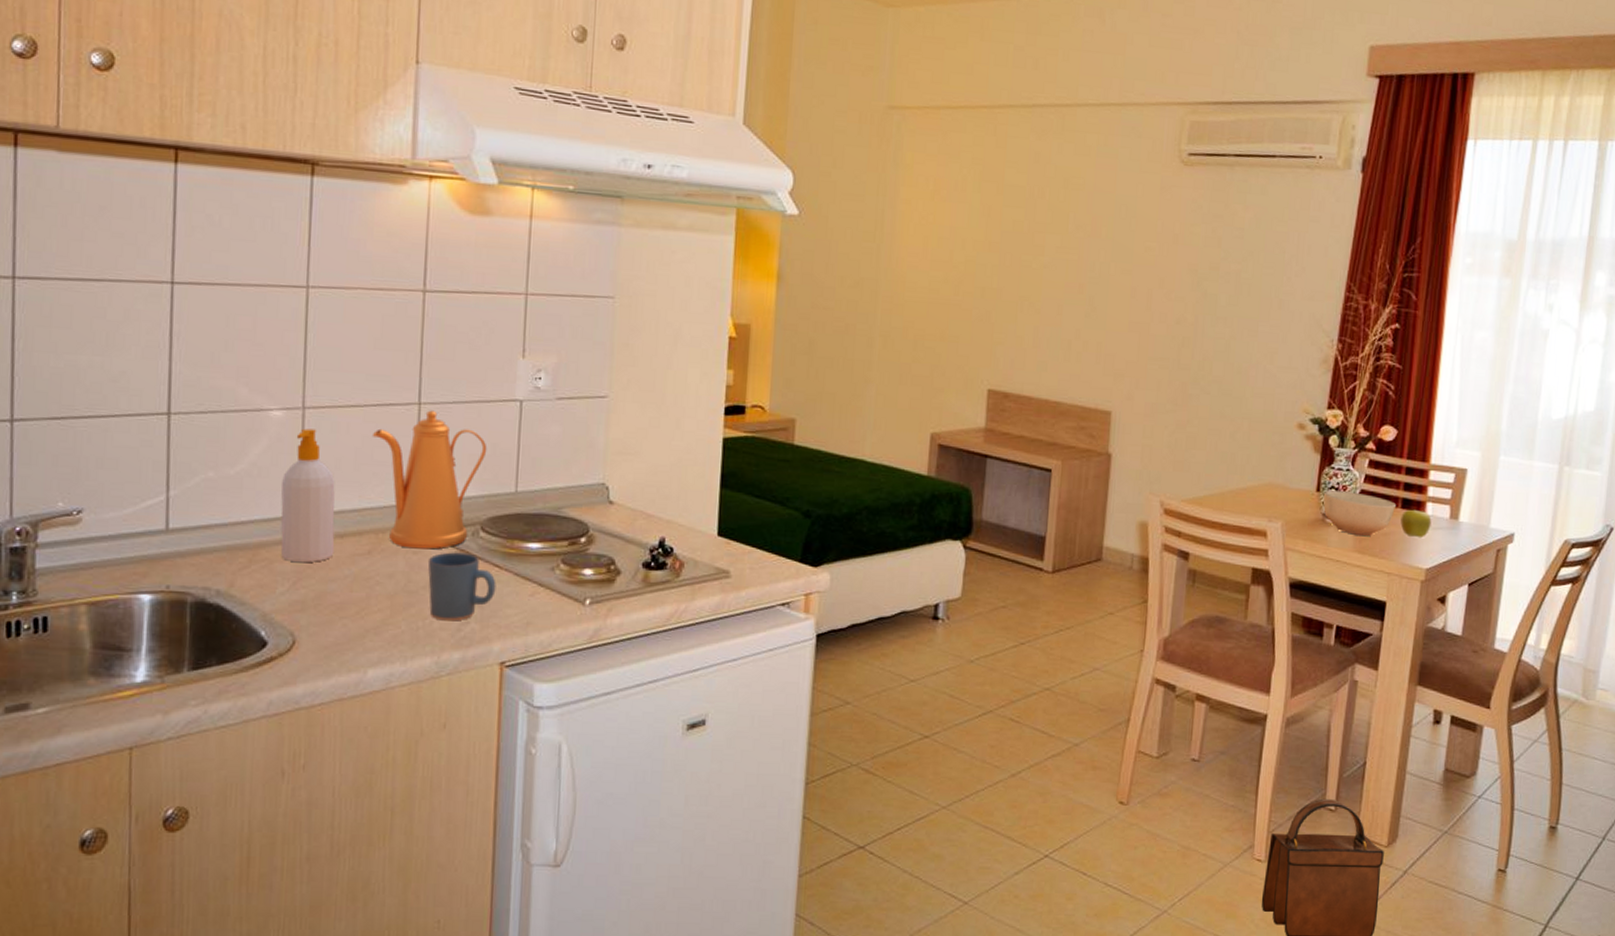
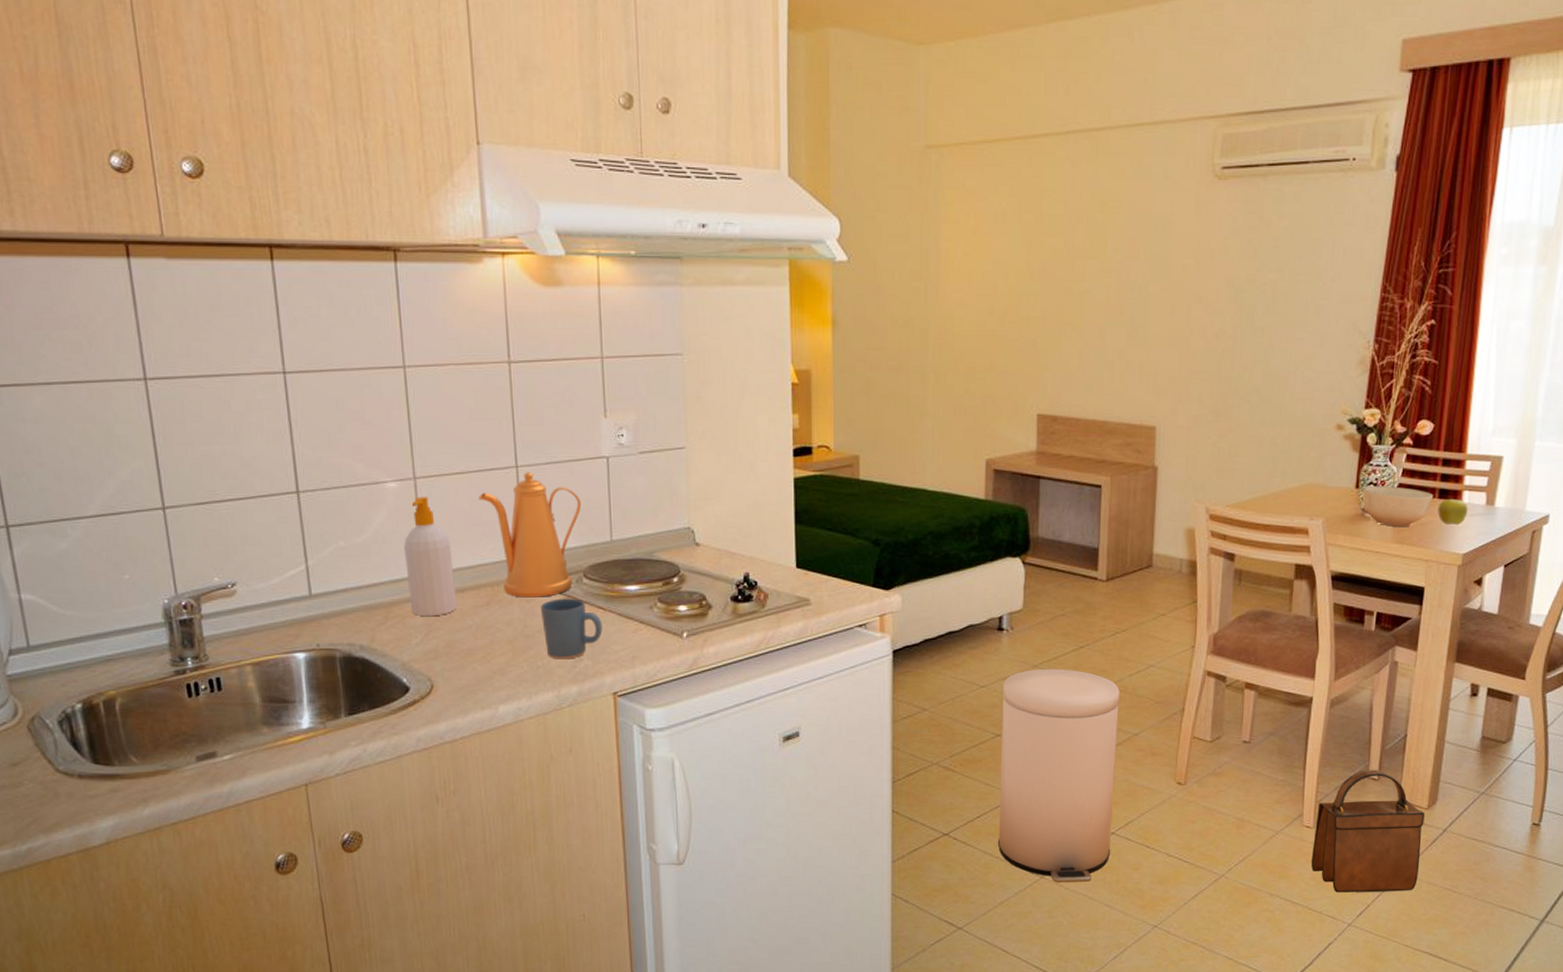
pedal bin: none [919,664,1062,911] -> present [998,668,1120,883]

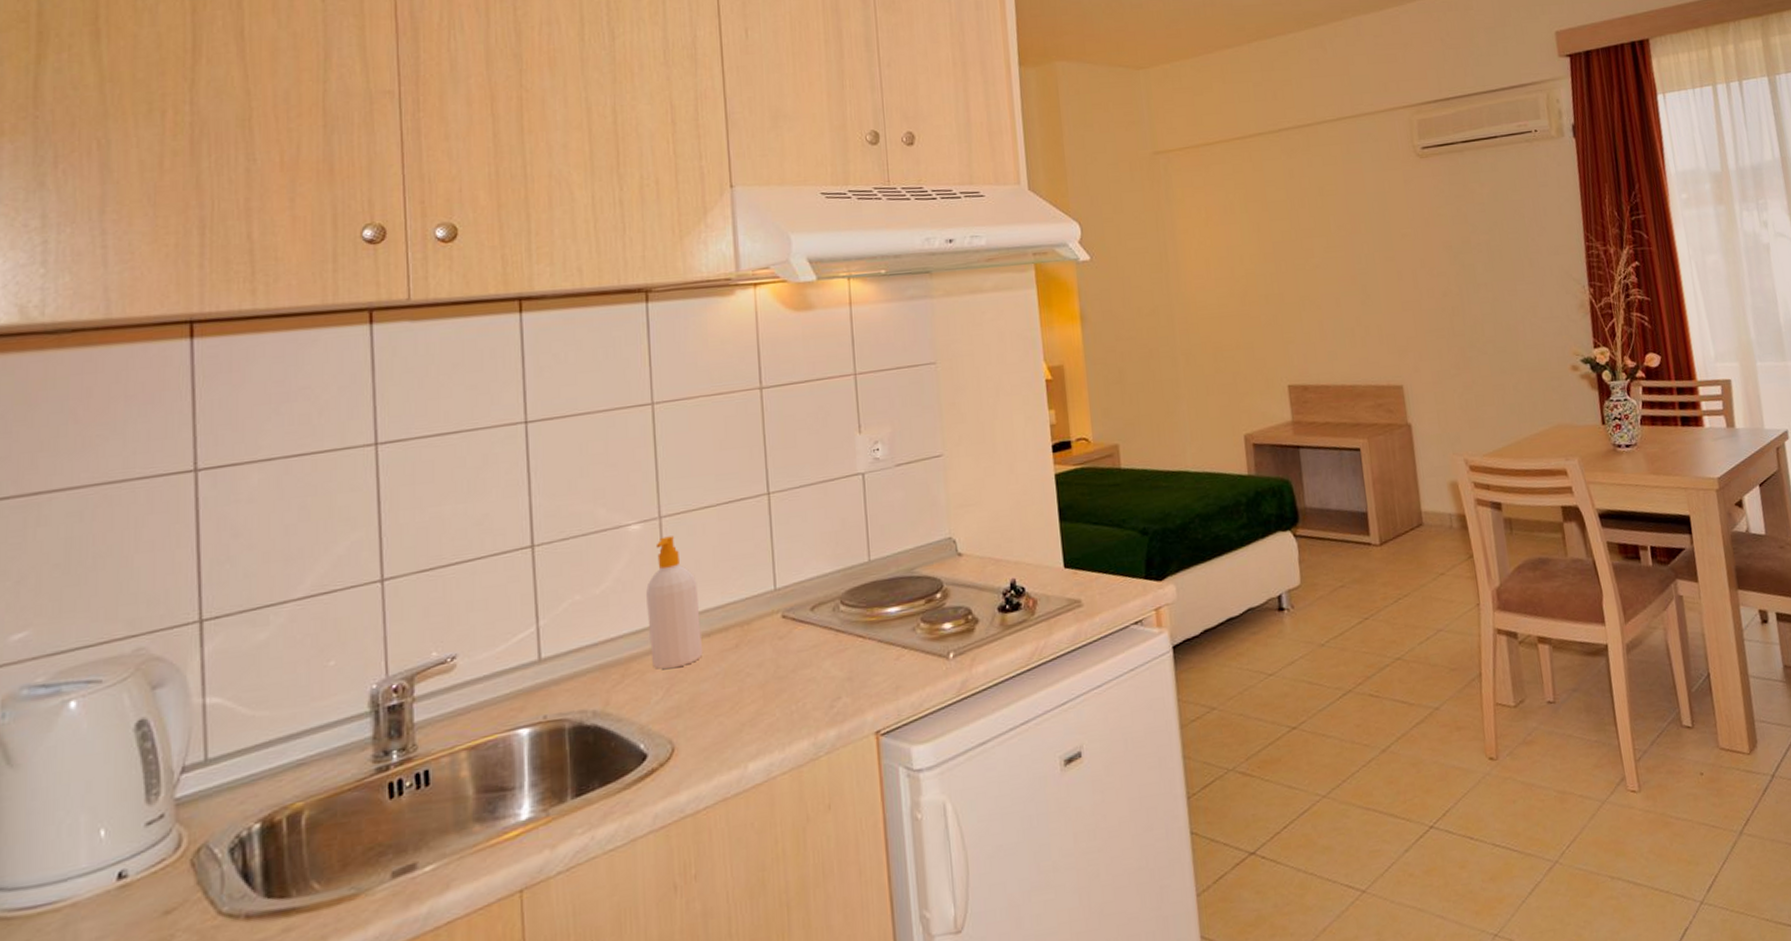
coffee pot: present [477,472,582,598] -> none [727,497,837,635]
mug: present [540,598,603,660] -> none [793,628,863,701]
pedal bin: present [998,668,1120,883] -> none [1291,644,1433,896]
handbag: present [1311,769,1425,893] -> none [1638,715,1760,866]
bowl: present [1362,486,1434,528] -> none [1609,419,1677,459]
fruit: present [1438,498,1468,526] -> none [1683,424,1712,452]

